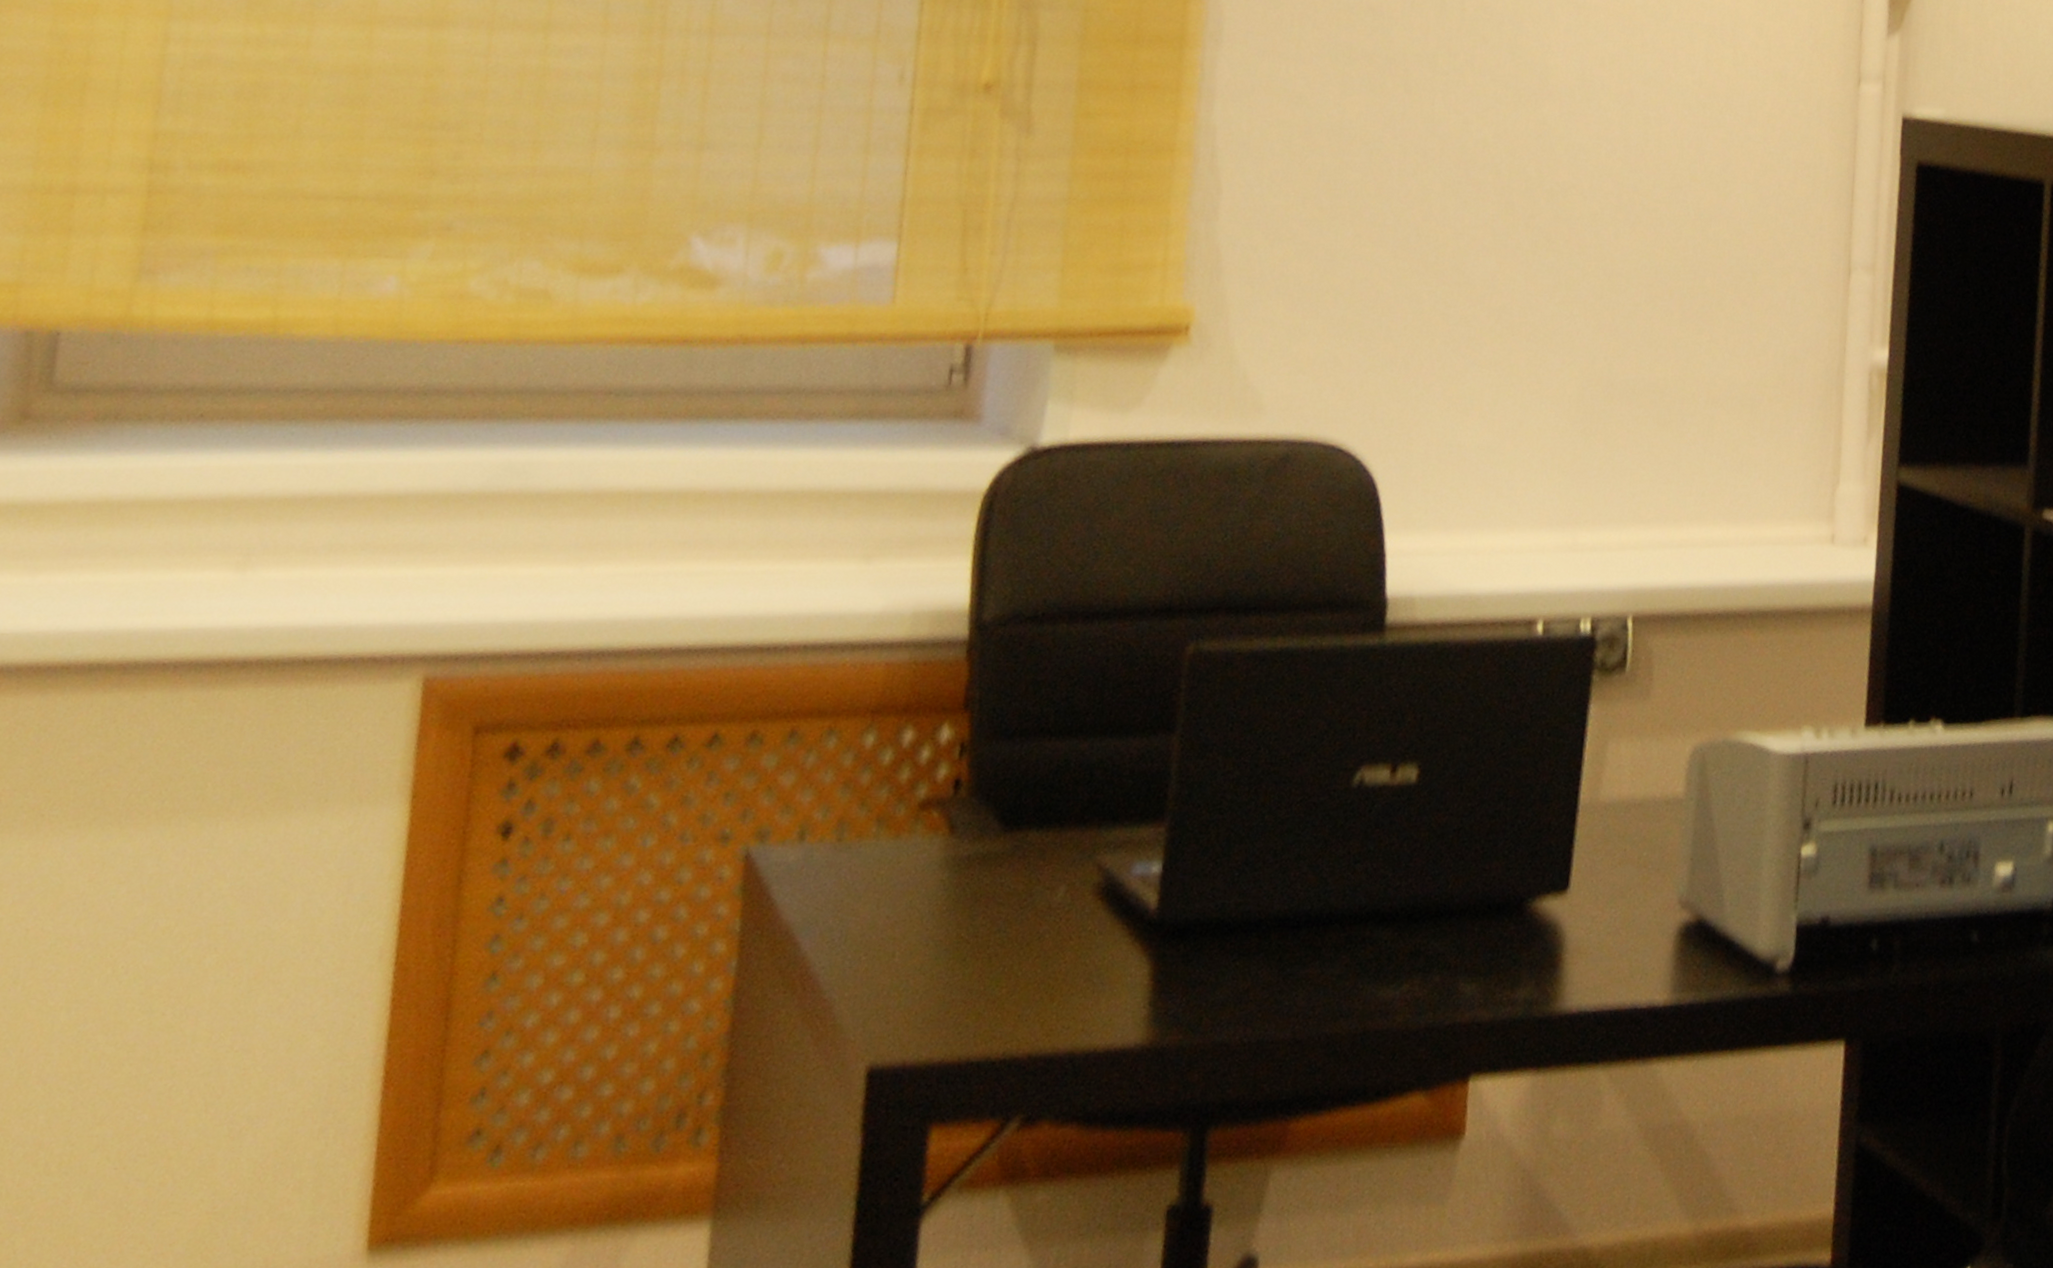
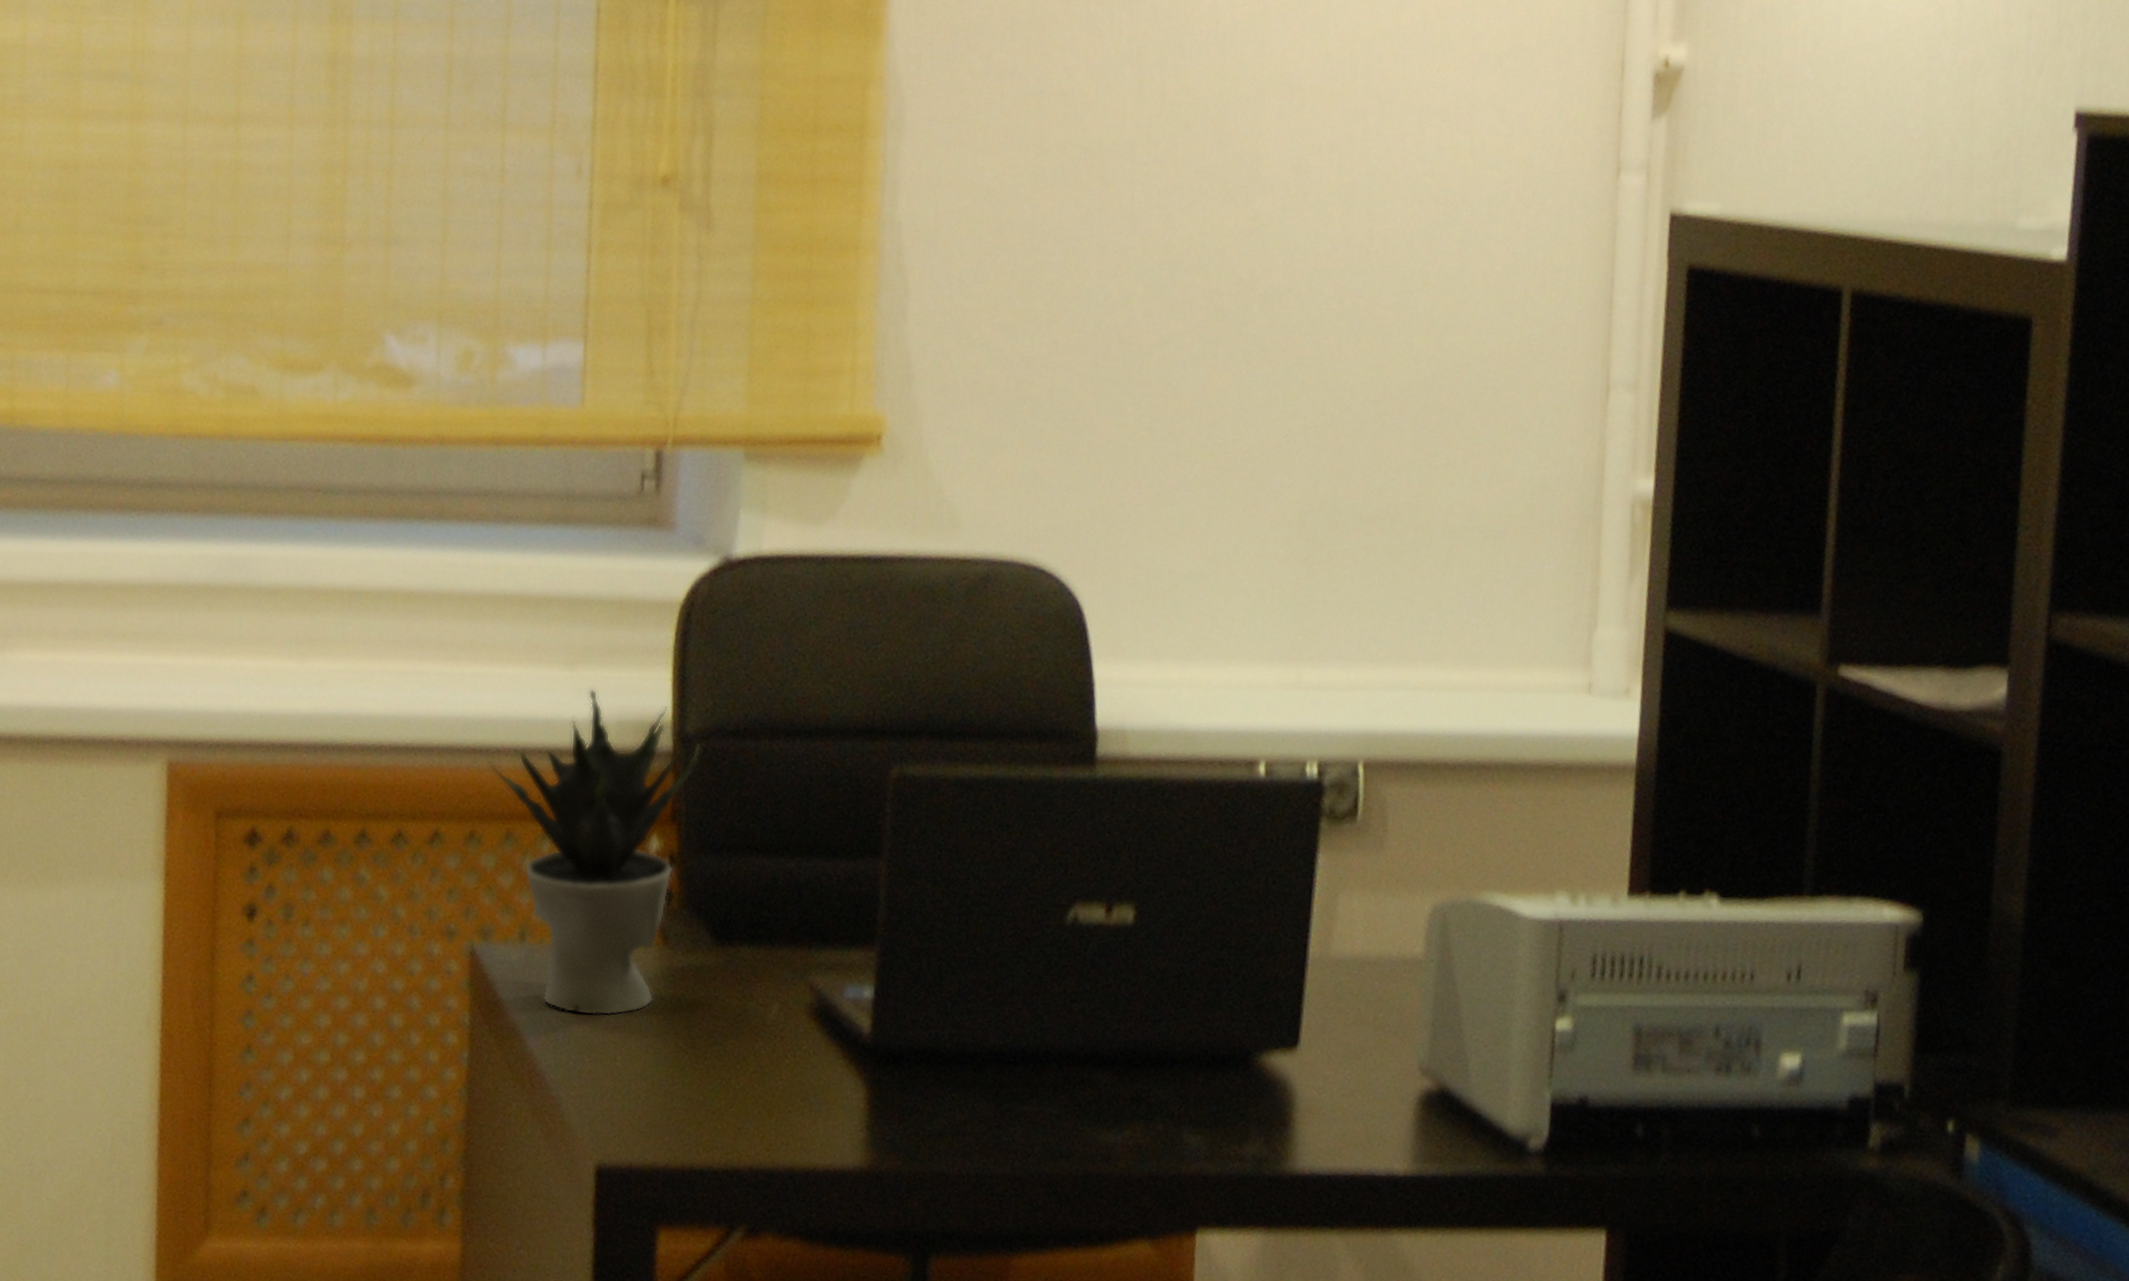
potted plant: none [775,581,998,913] -> present [488,689,701,1016]

